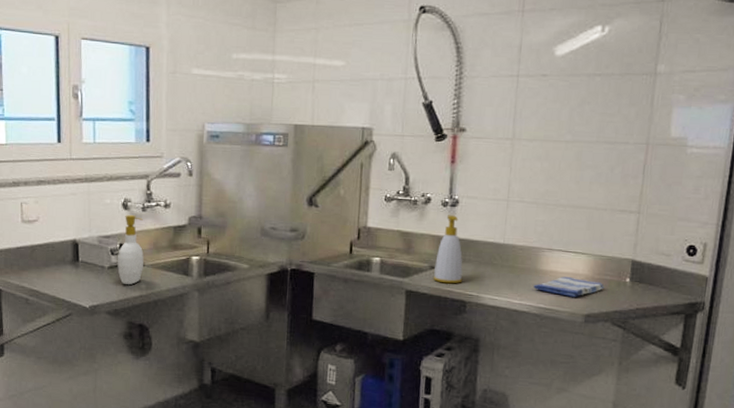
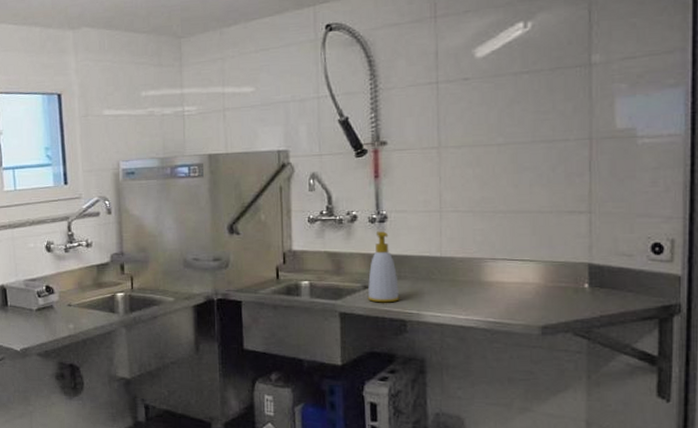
soap bottle: present [117,215,144,285] -> none [44,257,70,326]
dish towel: present [533,276,605,297] -> none [479,286,560,308]

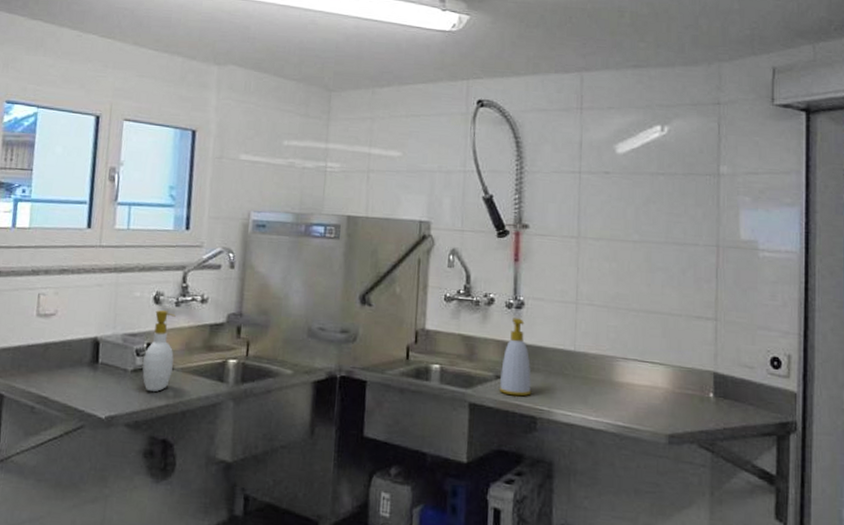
soap bottle: none [44,257,70,326] -> present [142,310,176,393]

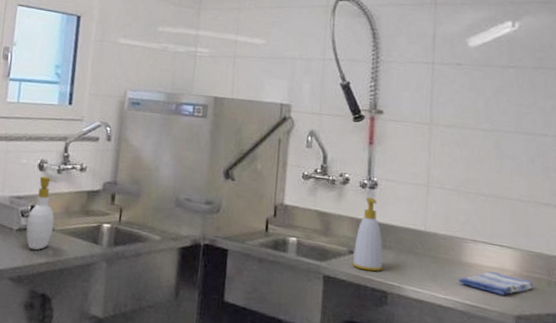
dish towel: none [610,389,687,414] -> present [458,271,534,296]

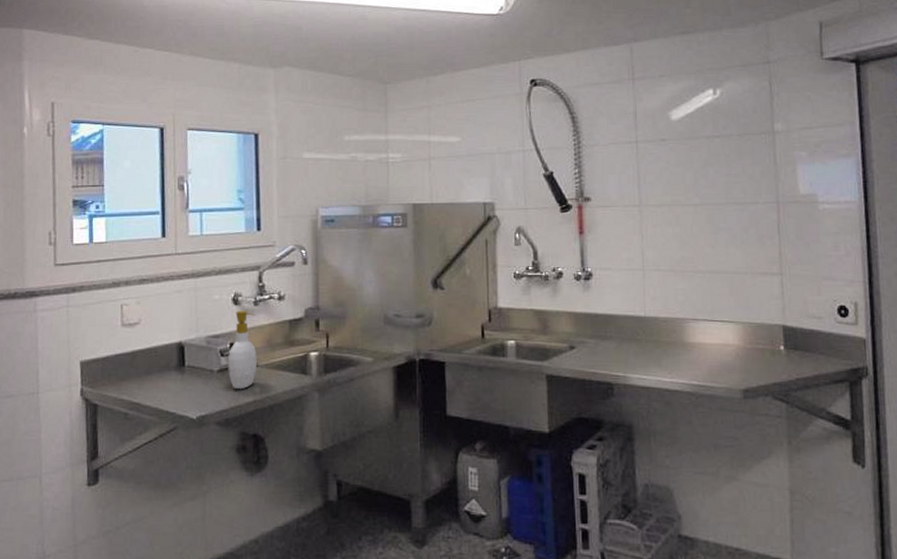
soap bottle: present [352,197,383,272] -> none [574,289,607,365]
dish towel: present [458,271,534,296] -> none [683,348,759,371]

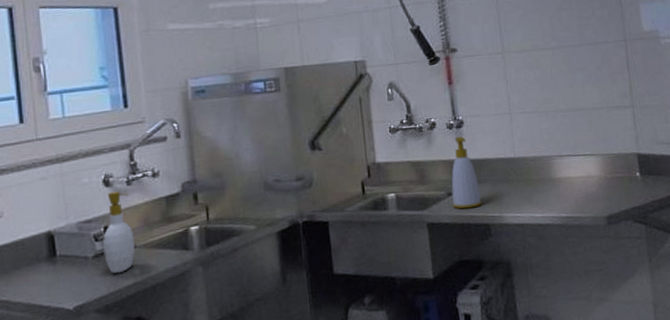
soap bottle: none [574,289,607,365] -> present [451,136,482,209]

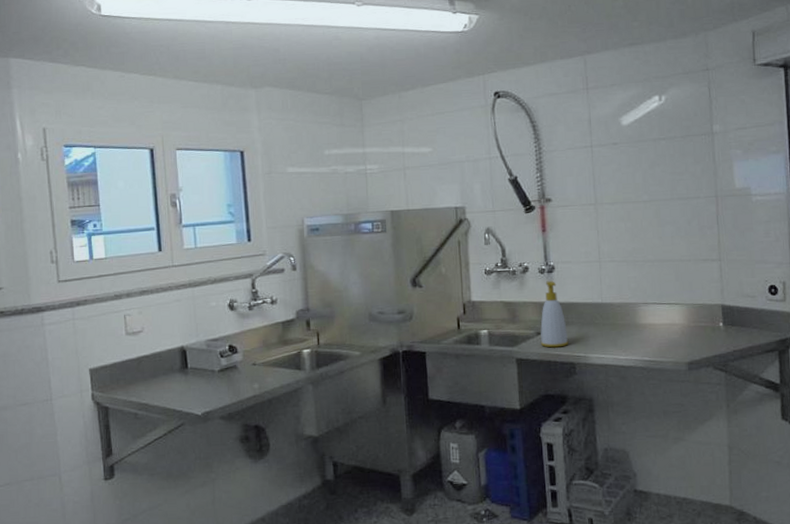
soap bottle: present [103,191,135,274] -> none [227,315,255,387]

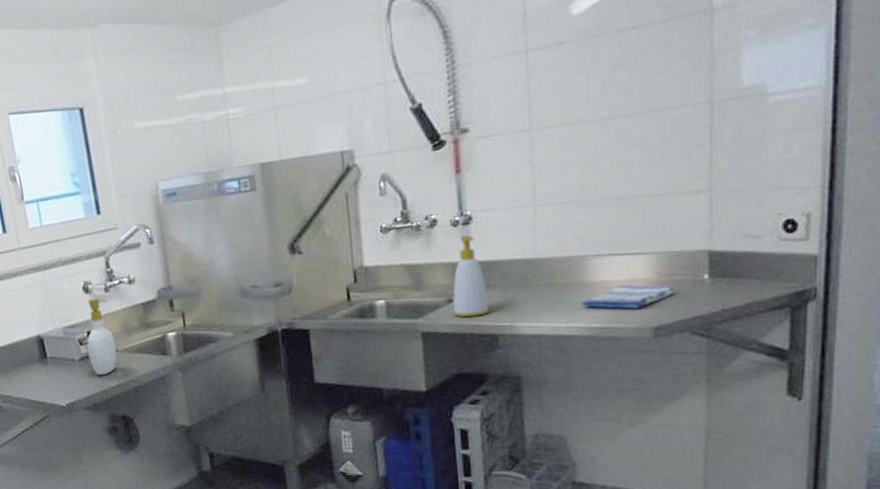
soap bottle: none [227,315,255,387] -> present [87,298,117,376]
dish towel: none [636,327,701,347] -> present [581,284,676,309]

